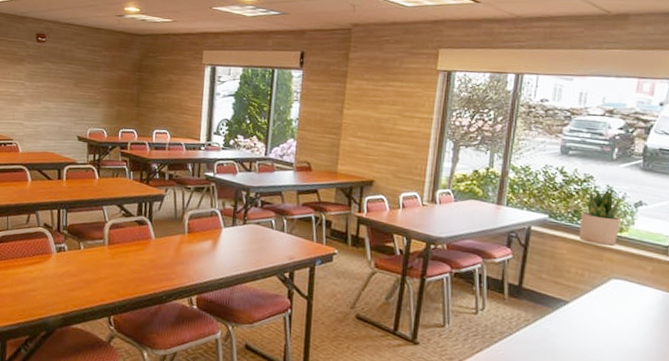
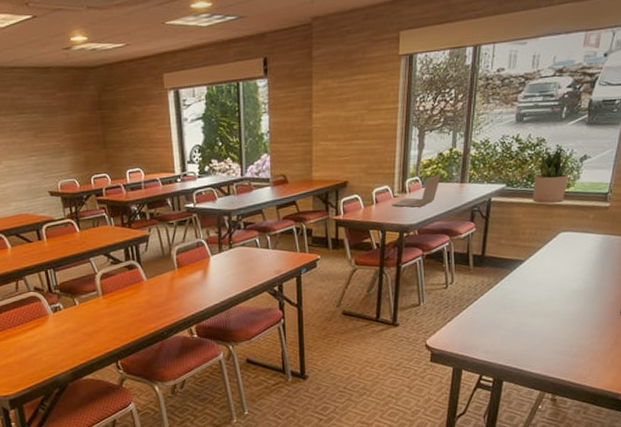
laptop: none [419,191,475,221] -> present [392,174,441,208]

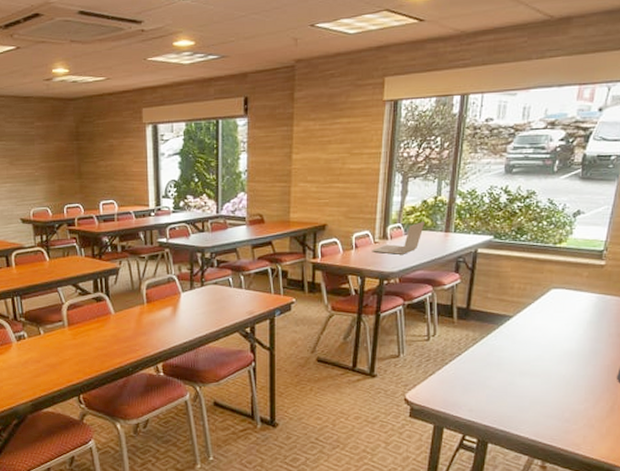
planter: present [533,147,571,204] -> none [522,201,564,259]

